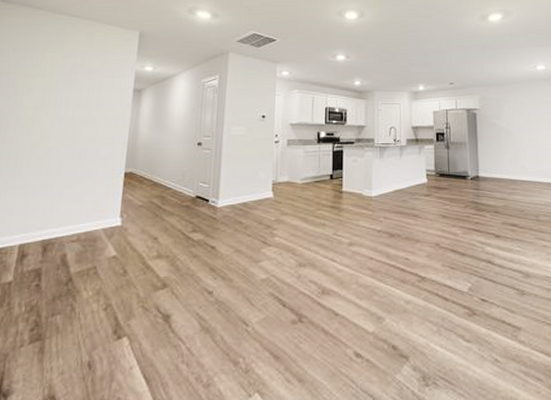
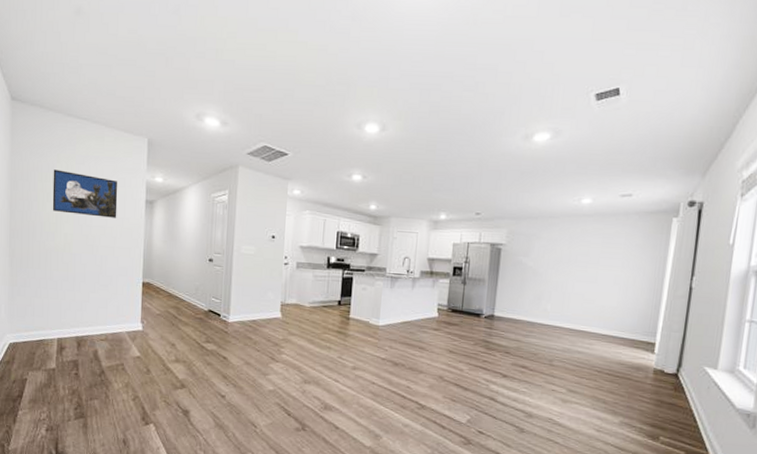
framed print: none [31,64,105,108] -> present [52,169,118,218]

